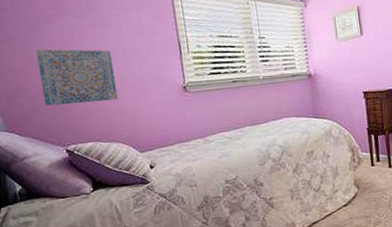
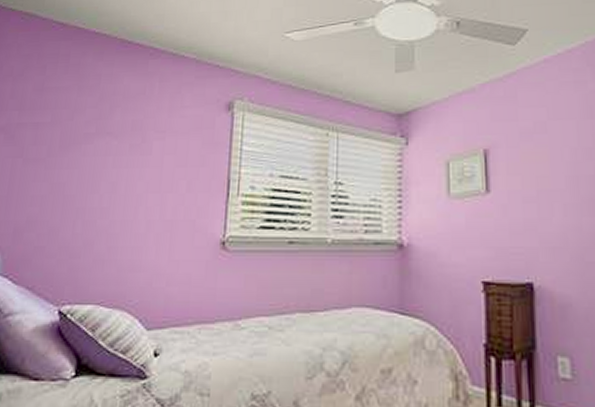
wall art: present [35,49,118,106] -> none [52,174,145,249]

